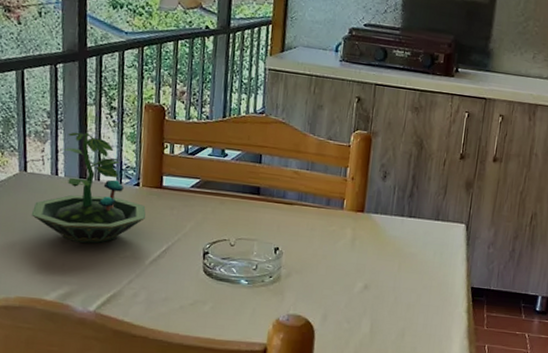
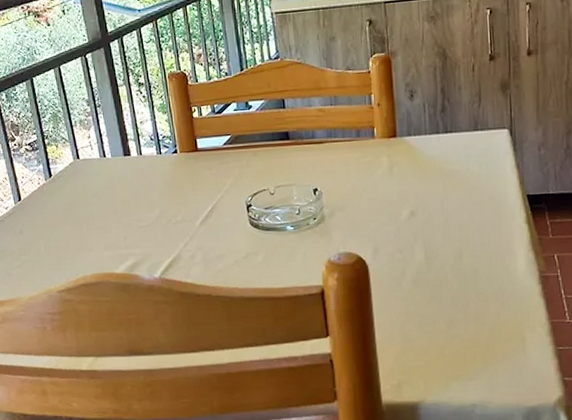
terrarium: present [31,132,146,244] -> none [90,112,189,217]

